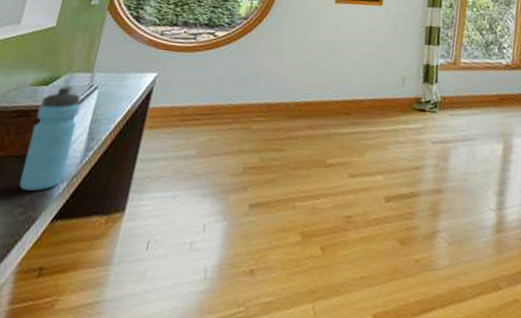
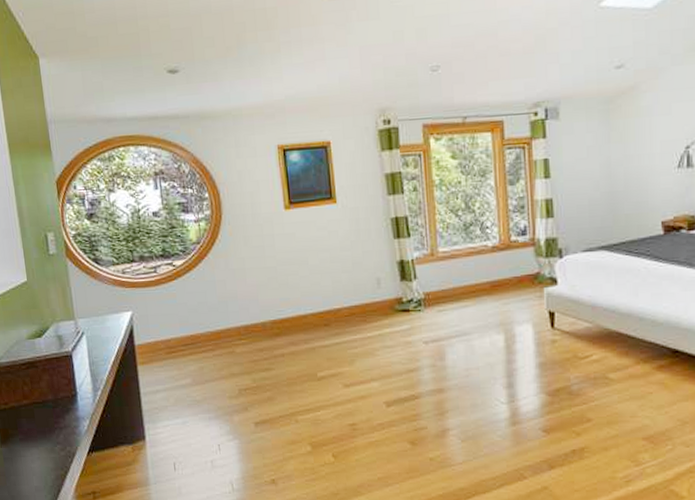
water bottle: present [19,87,81,191] -> none [41,336,84,430]

